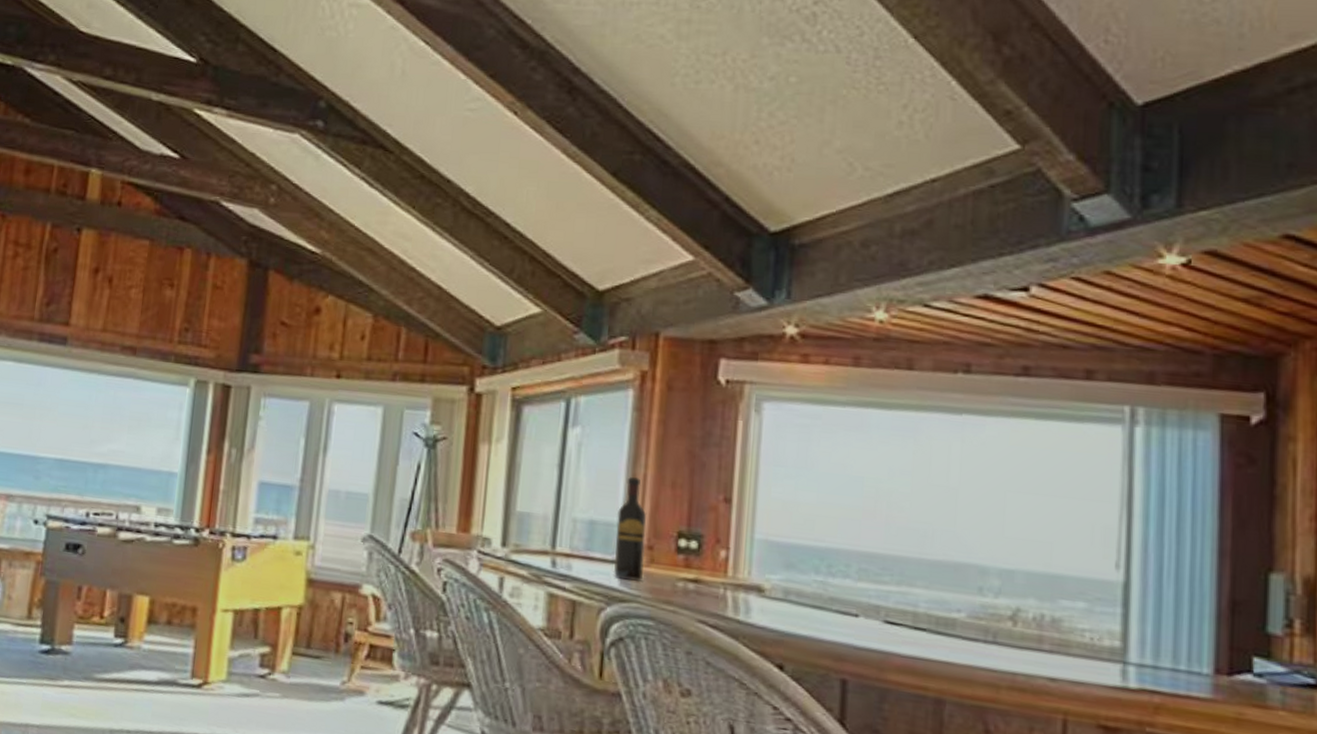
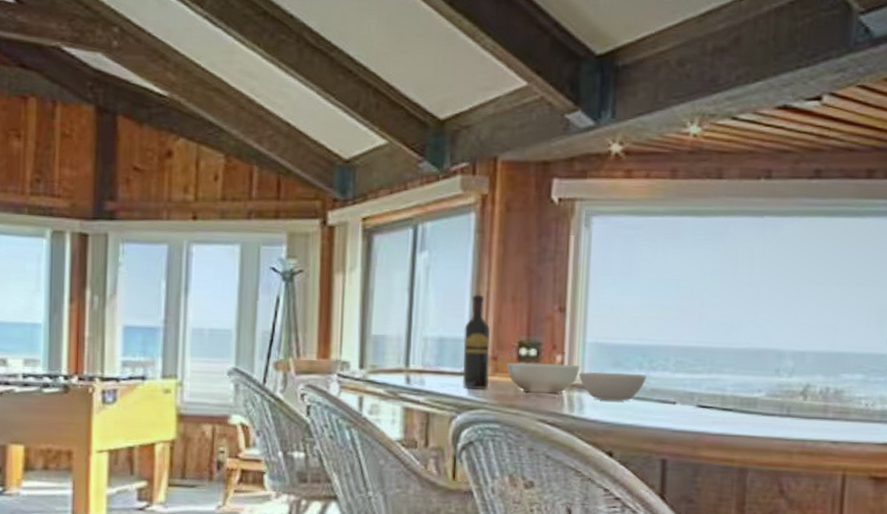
bowl: none [663,554,746,593] -> present [506,362,580,394]
soup bowl: none [745,571,824,608] -> present [579,372,647,401]

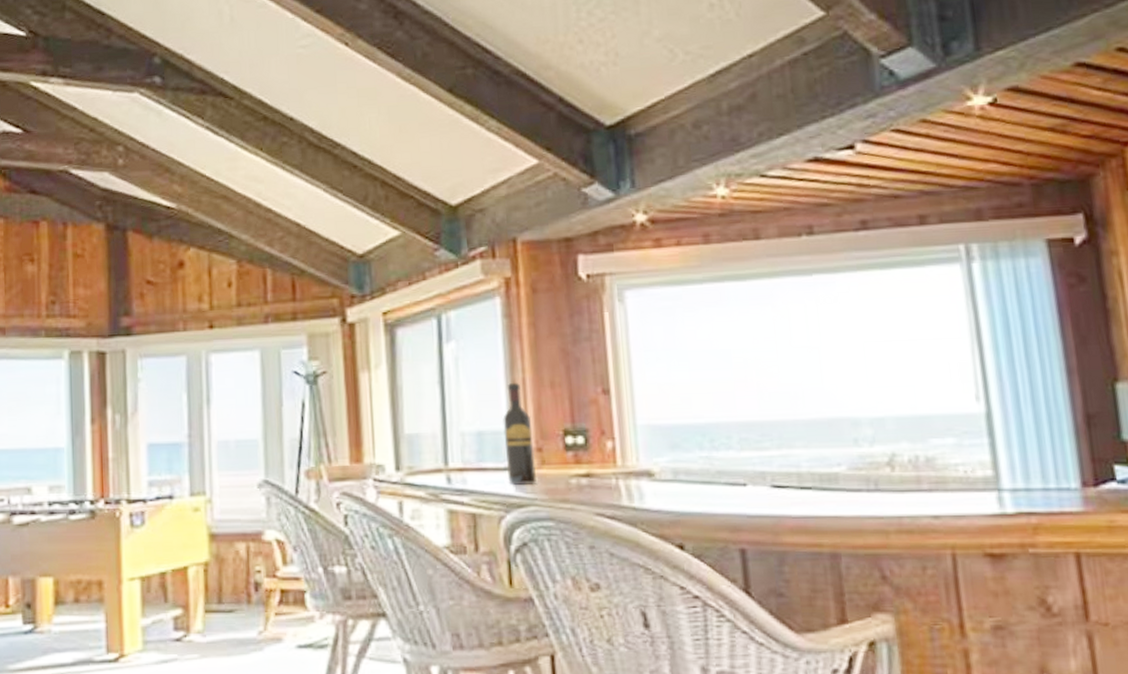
bowl: present [506,362,580,394] -> none [553,450,634,484]
soup bowl: present [579,372,647,401] -> none [634,456,710,487]

